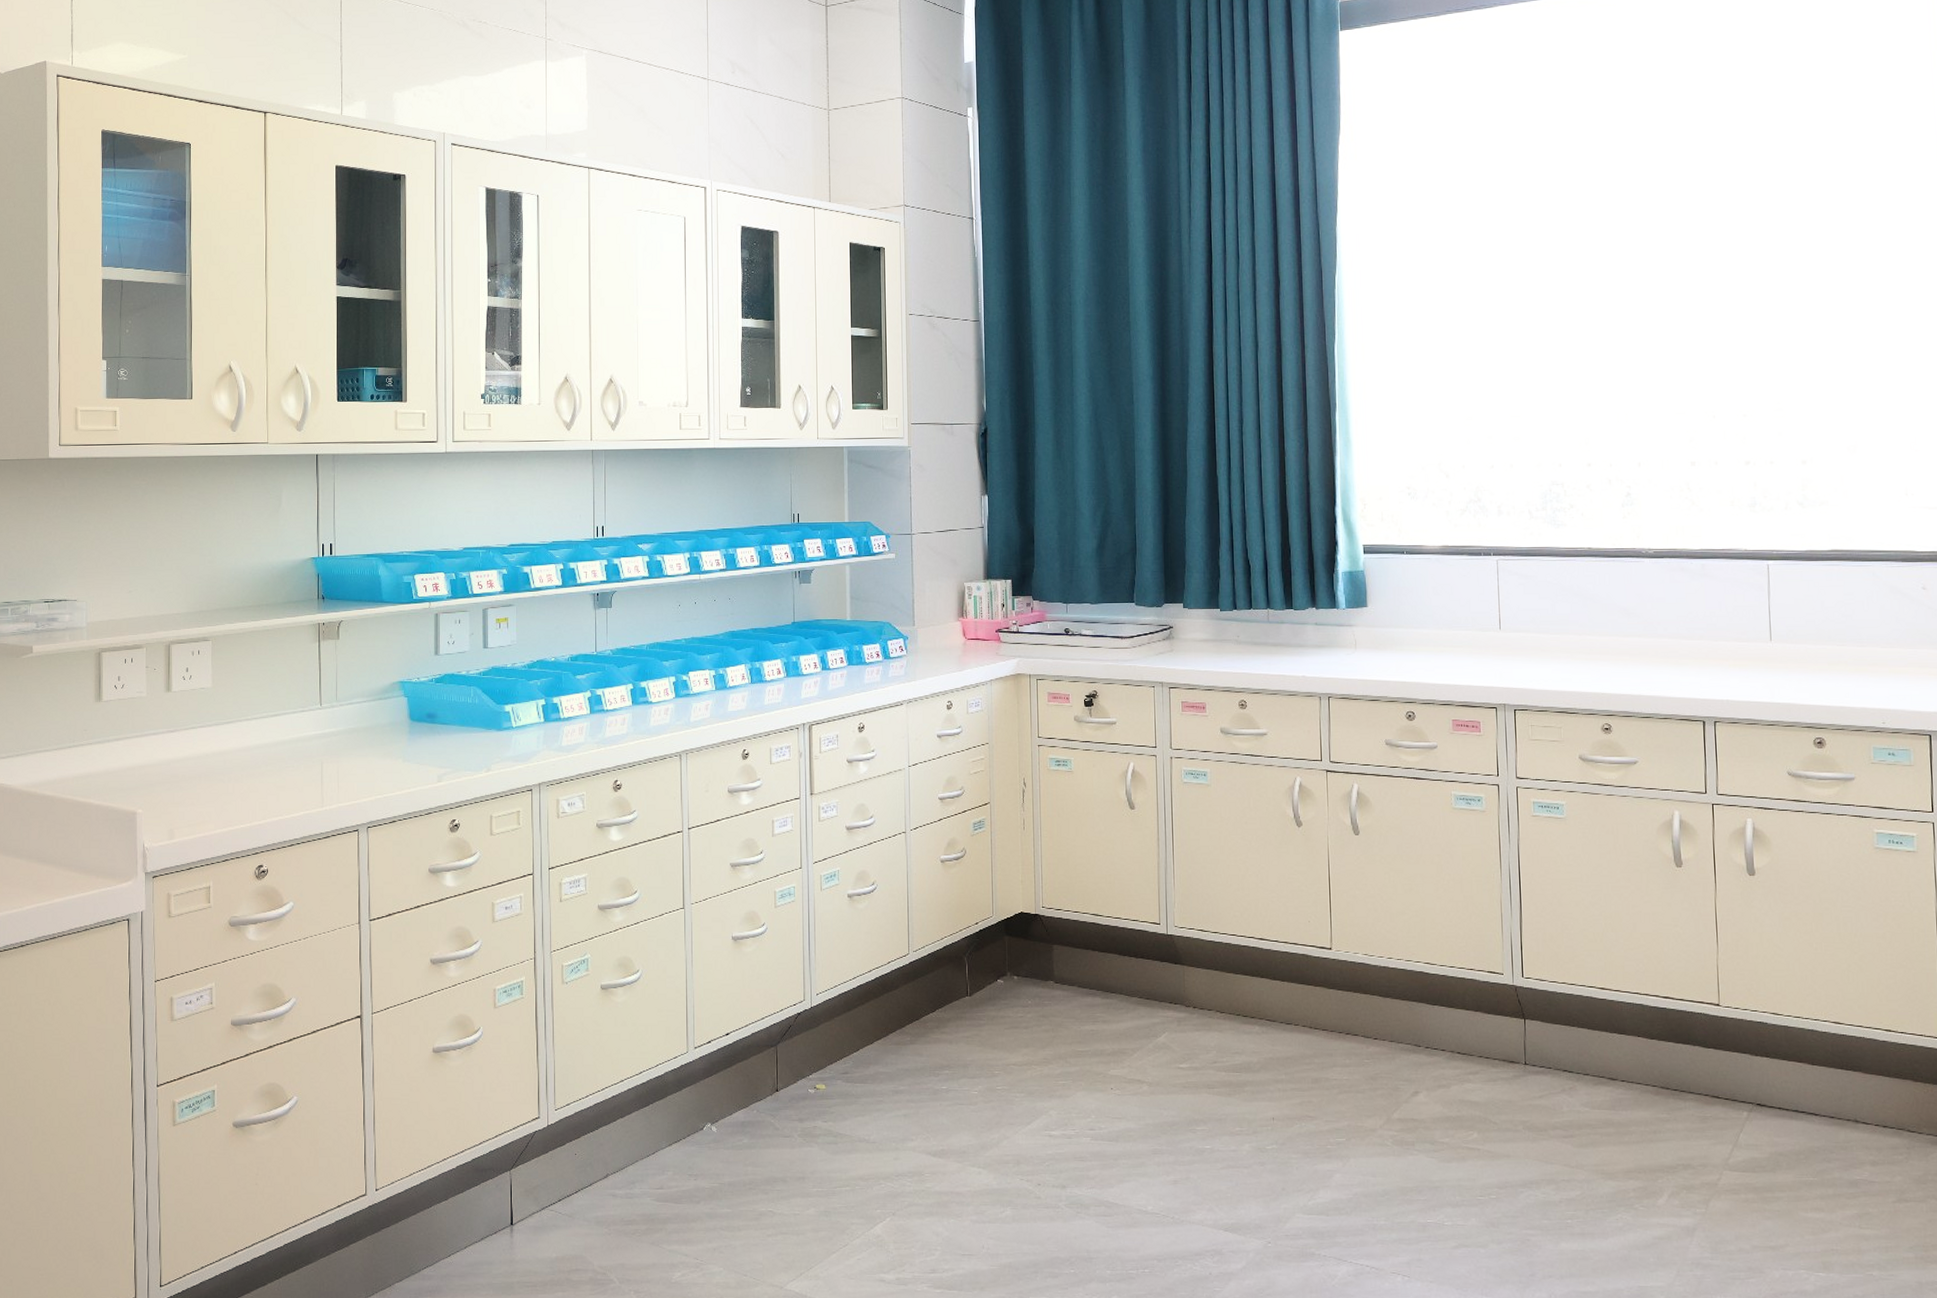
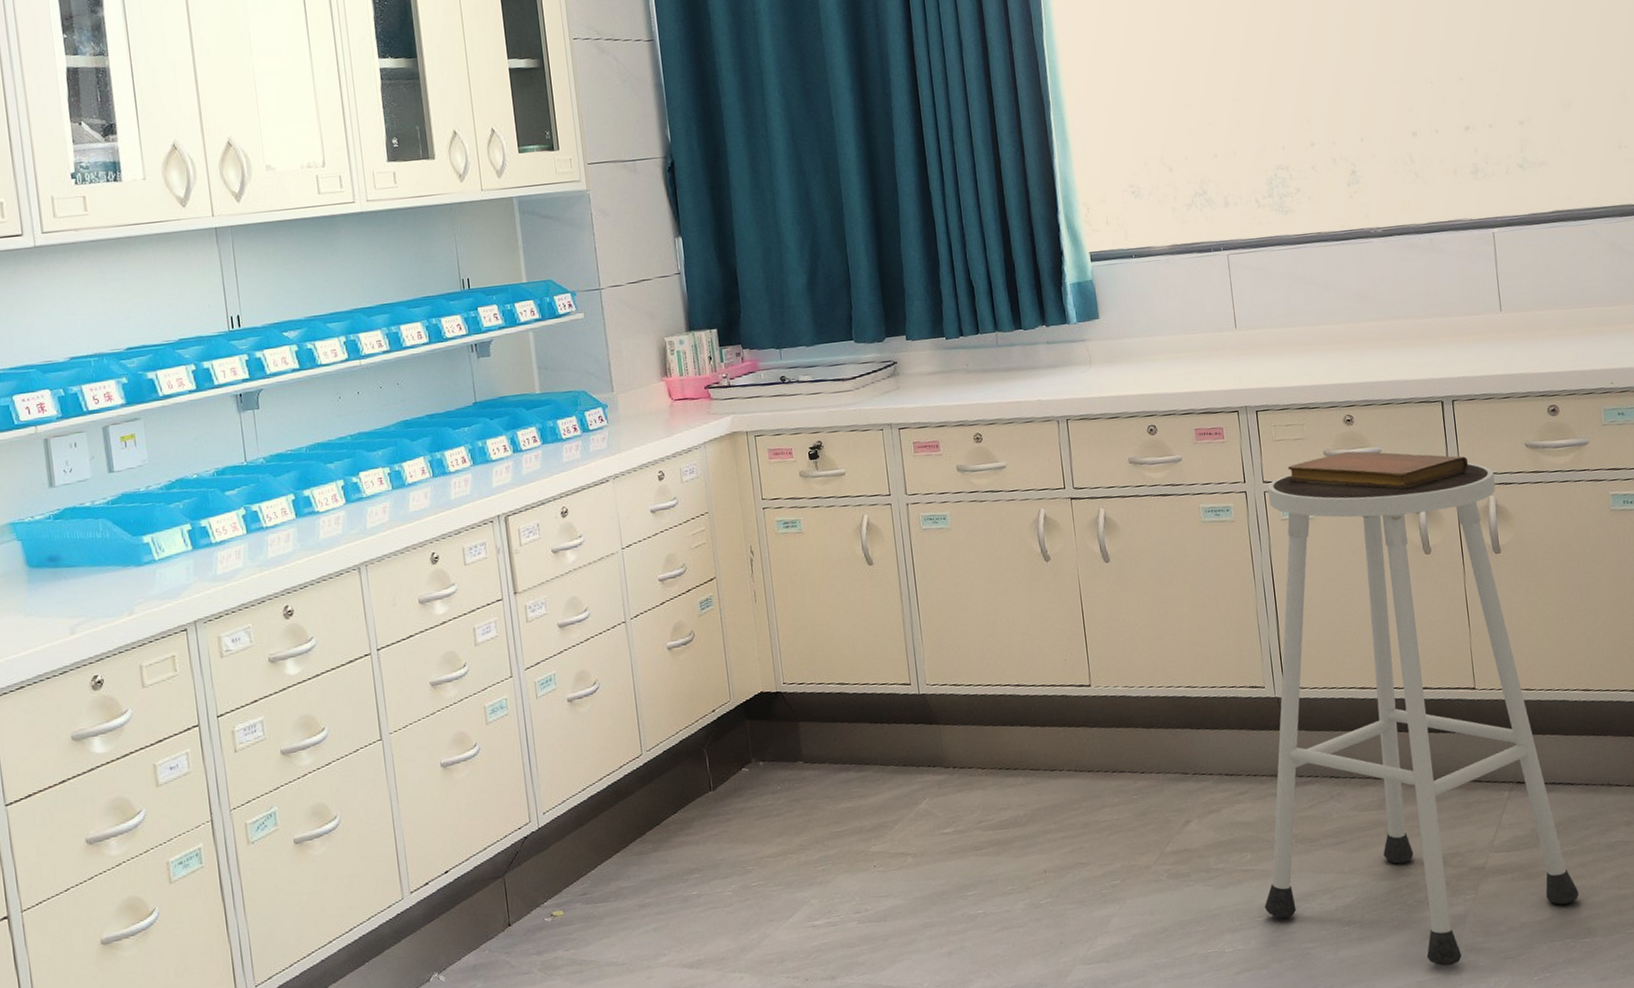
stool: none [1487,773,1817,1276] -> present [1264,462,1579,967]
notebook: none [1542,758,1727,802] -> present [1288,451,1469,490]

